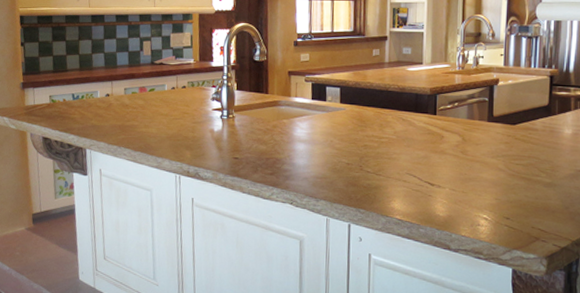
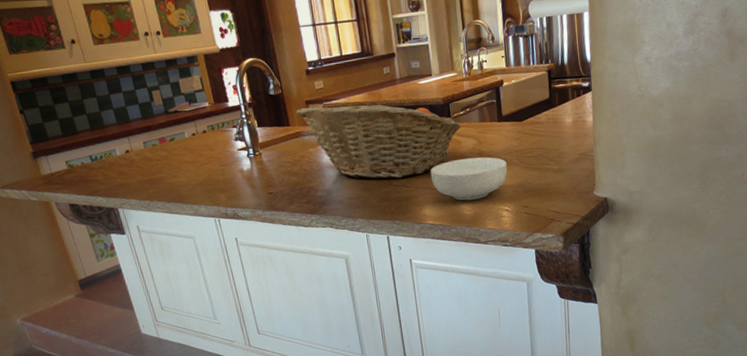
fruit basket: none [276,77,446,165] -> present [295,103,461,179]
cereal bowl: none [405,154,492,202] -> present [430,157,508,201]

